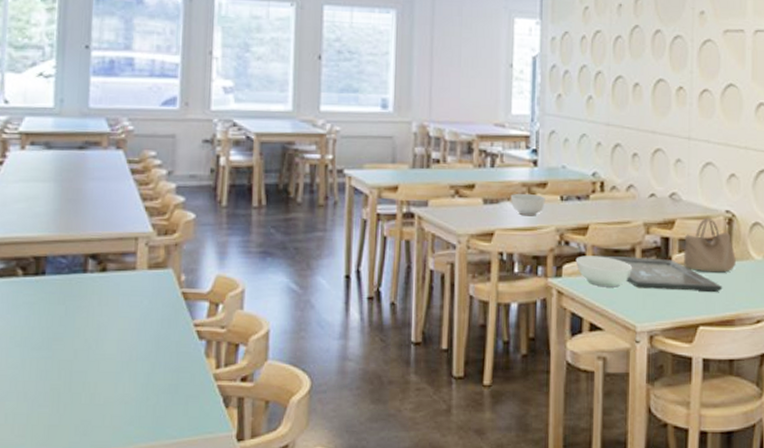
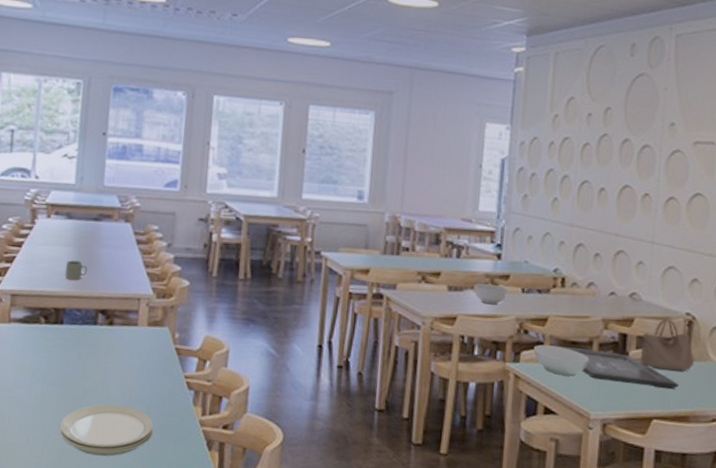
mug: none [45,198,72,222] -> present [65,260,87,281]
plate: none [45,366,160,428] -> present [59,404,154,456]

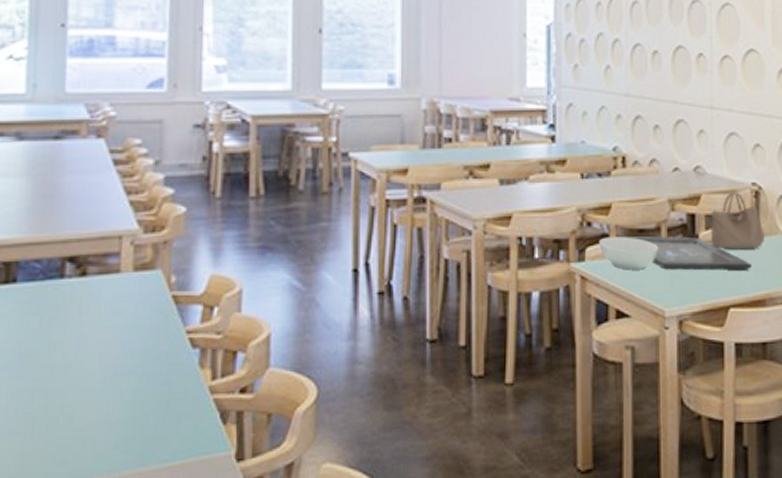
plate: present [59,404,154,456] -> none [17,382,149,456]
mug: present [65,260,87,281] -> none [16,195,47,222]
bowl: present [473,283,507,305] -> none [528,171,565,197]

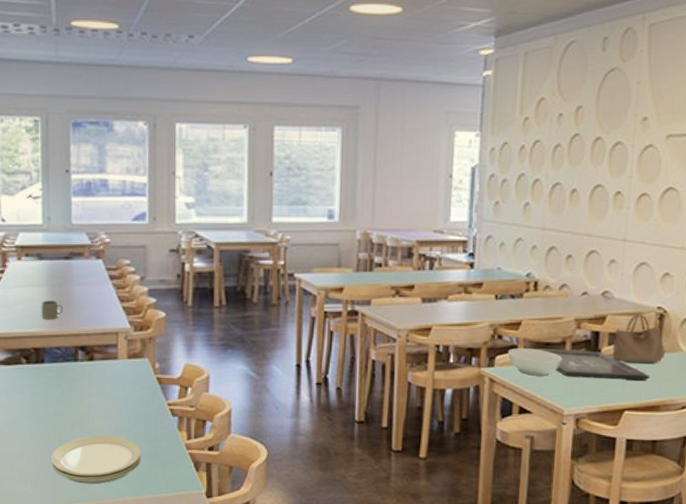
mug: none [16,195,47,222] -> present [41,300,63,320]
plate: none [17,382,149,456] -> present [50,436,142,484]

